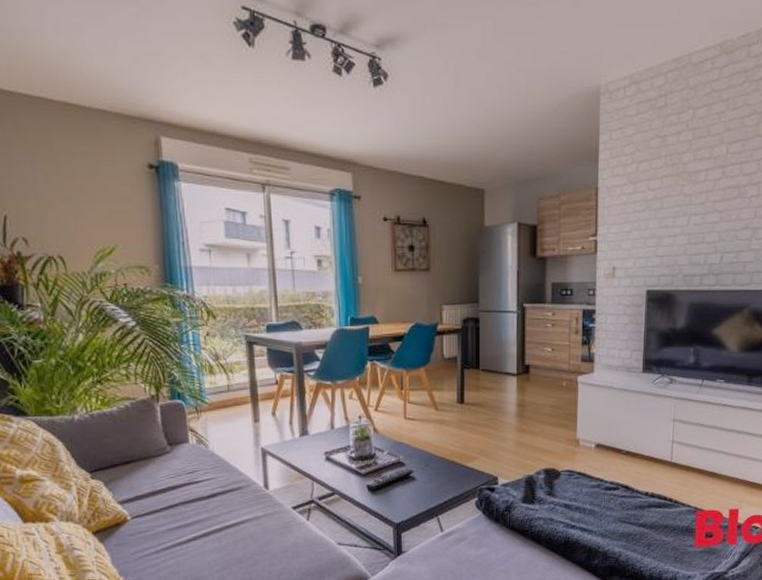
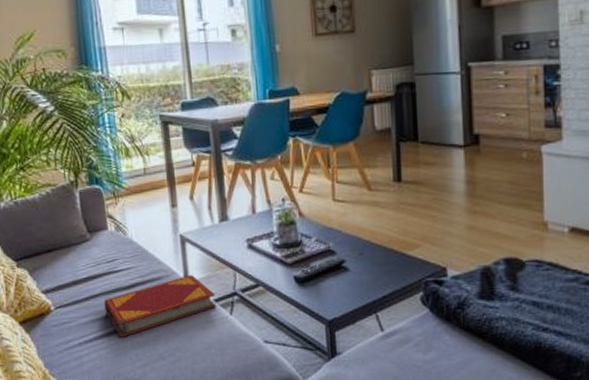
hardback book: none [183,485,294,544] -> present [104,275,217,338]

